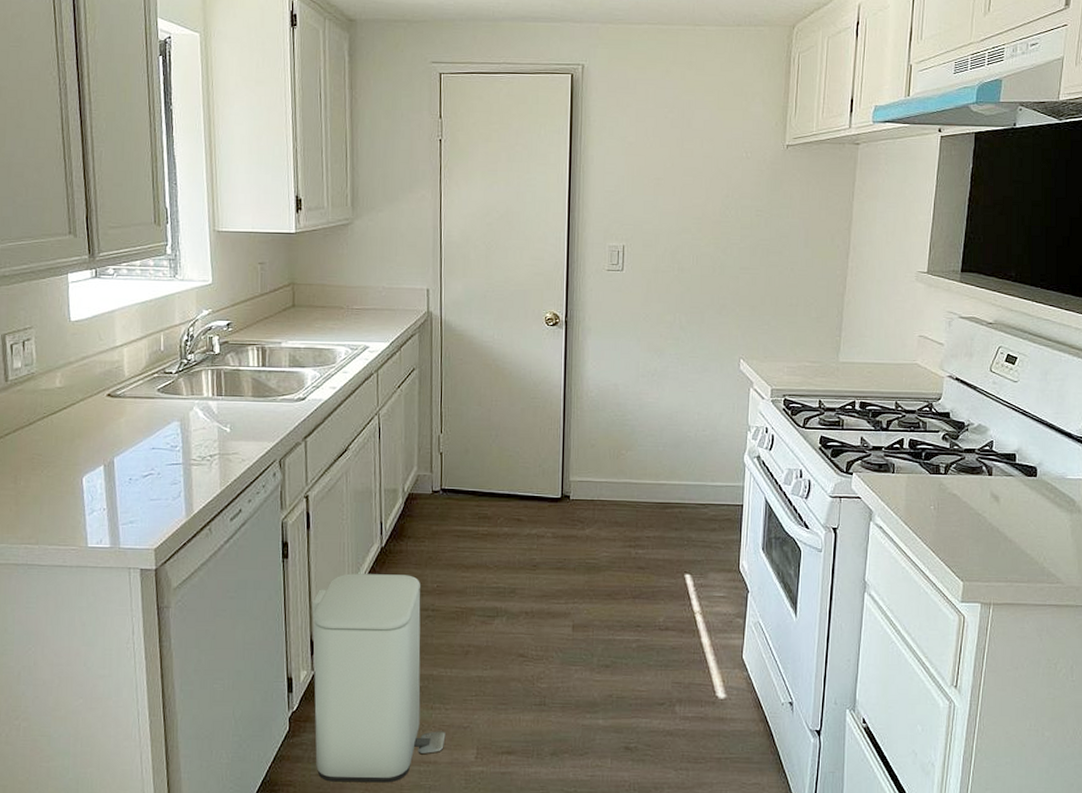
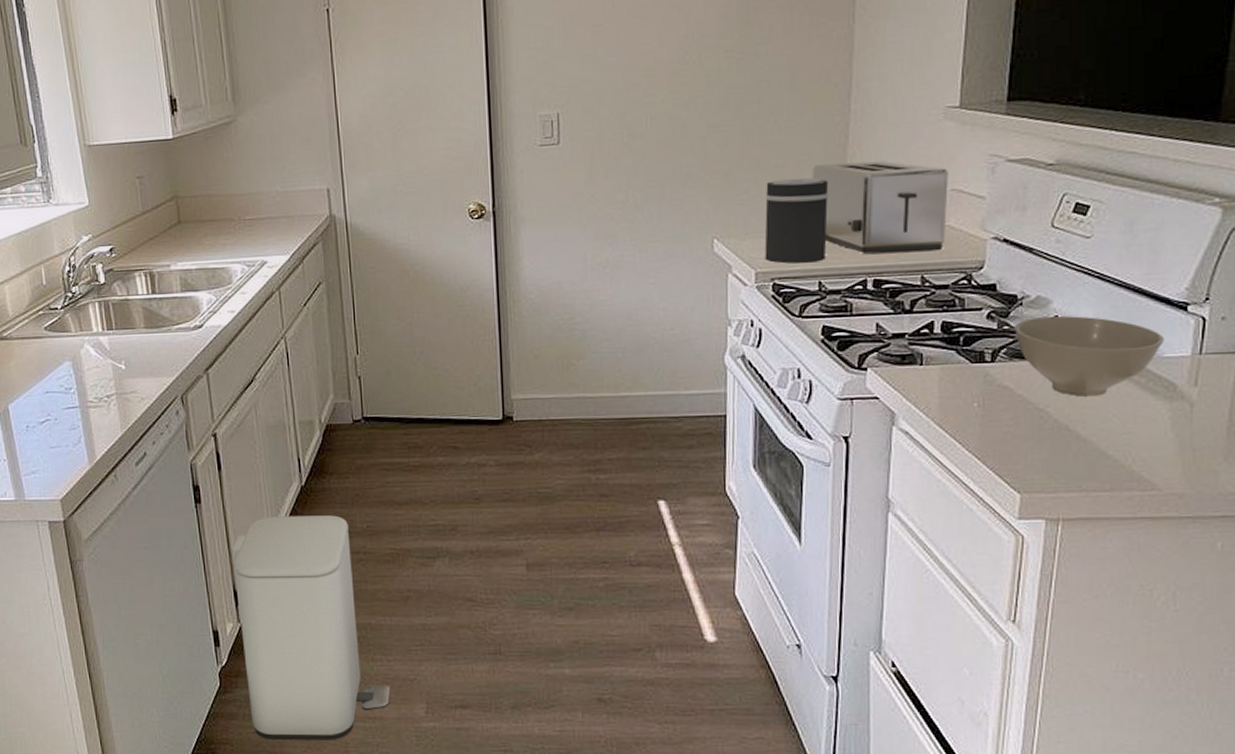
cylinder: none [779,316,830,384] -> present [764,178,829,264]
toaster: none [818,306,917,383] -> present [812,161,948,255]
bowl: none [962,441,1067,506] -> present [1014,316,1165,397]

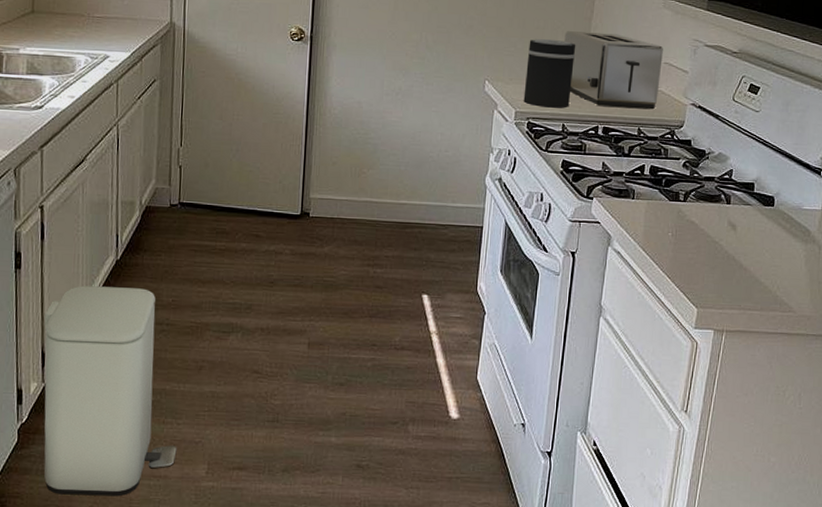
bowl: present [1014,316,1165,397] -> none [702,169,804,235]

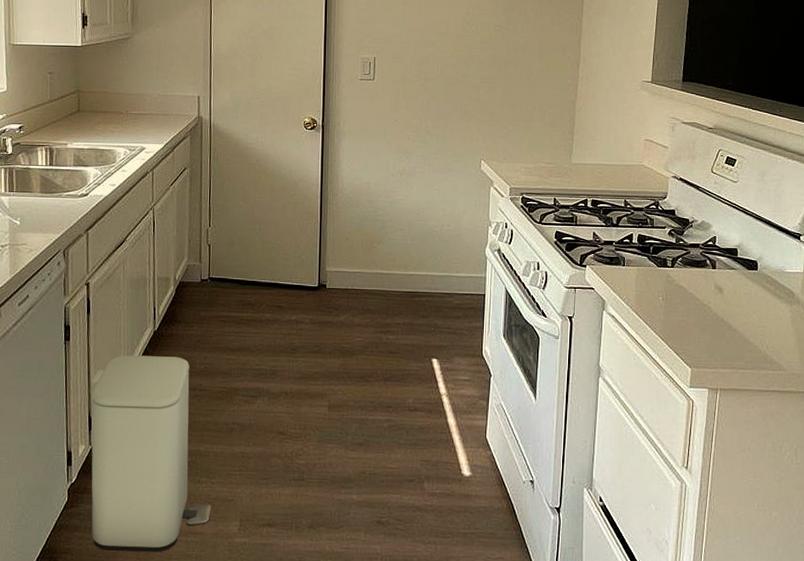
cylinder: present [523,39,576,108] -> none [517,121,563,184]
toaster: present [564,30,663,110] -> none [552,112,643,183]

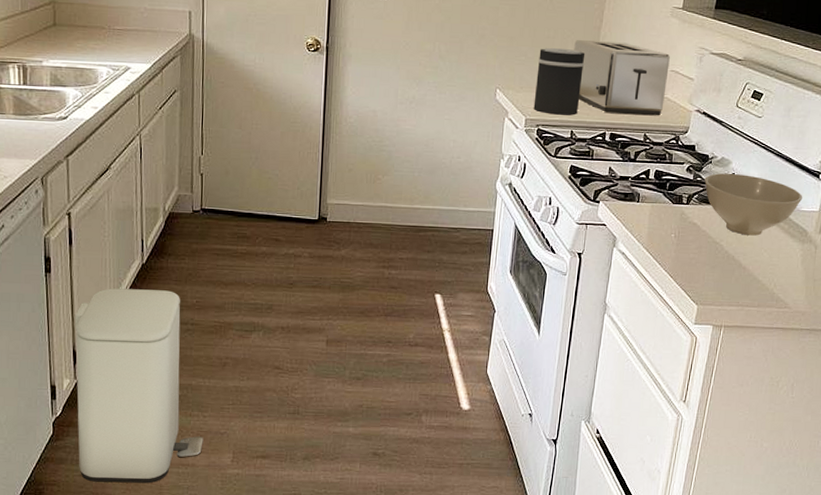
cylinder: none [517,121,563,184] -> present [533,48,585,115]
toaster: none [552,112,643,183] -> present [574,39,670,116]
bowl: none [687,237,786,298] -> present [704,173,803,236]

